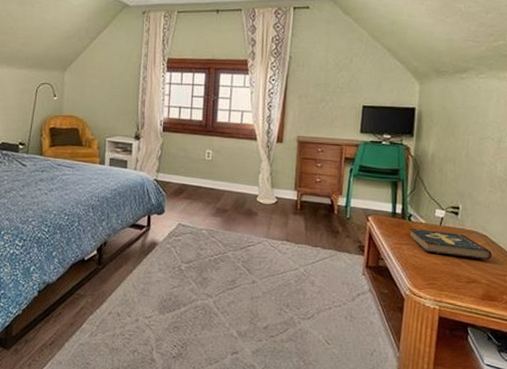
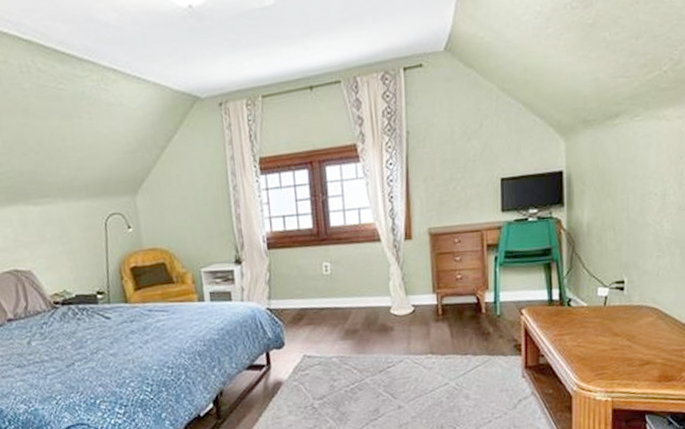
book: present [408,228,492,260] -> none [569,311,666,339]

